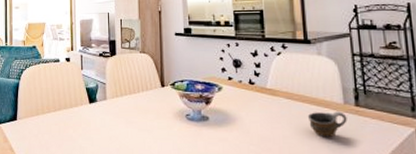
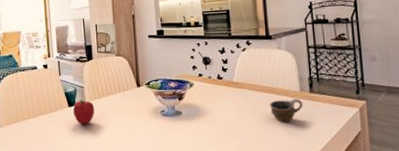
fruit: none [93,96,116,123] -> present [72,99,95,124]

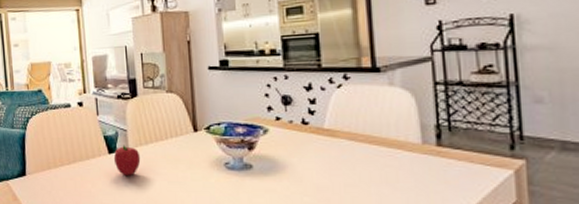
cup: present [269,98,303,121] -> none [375,153,426,184]

